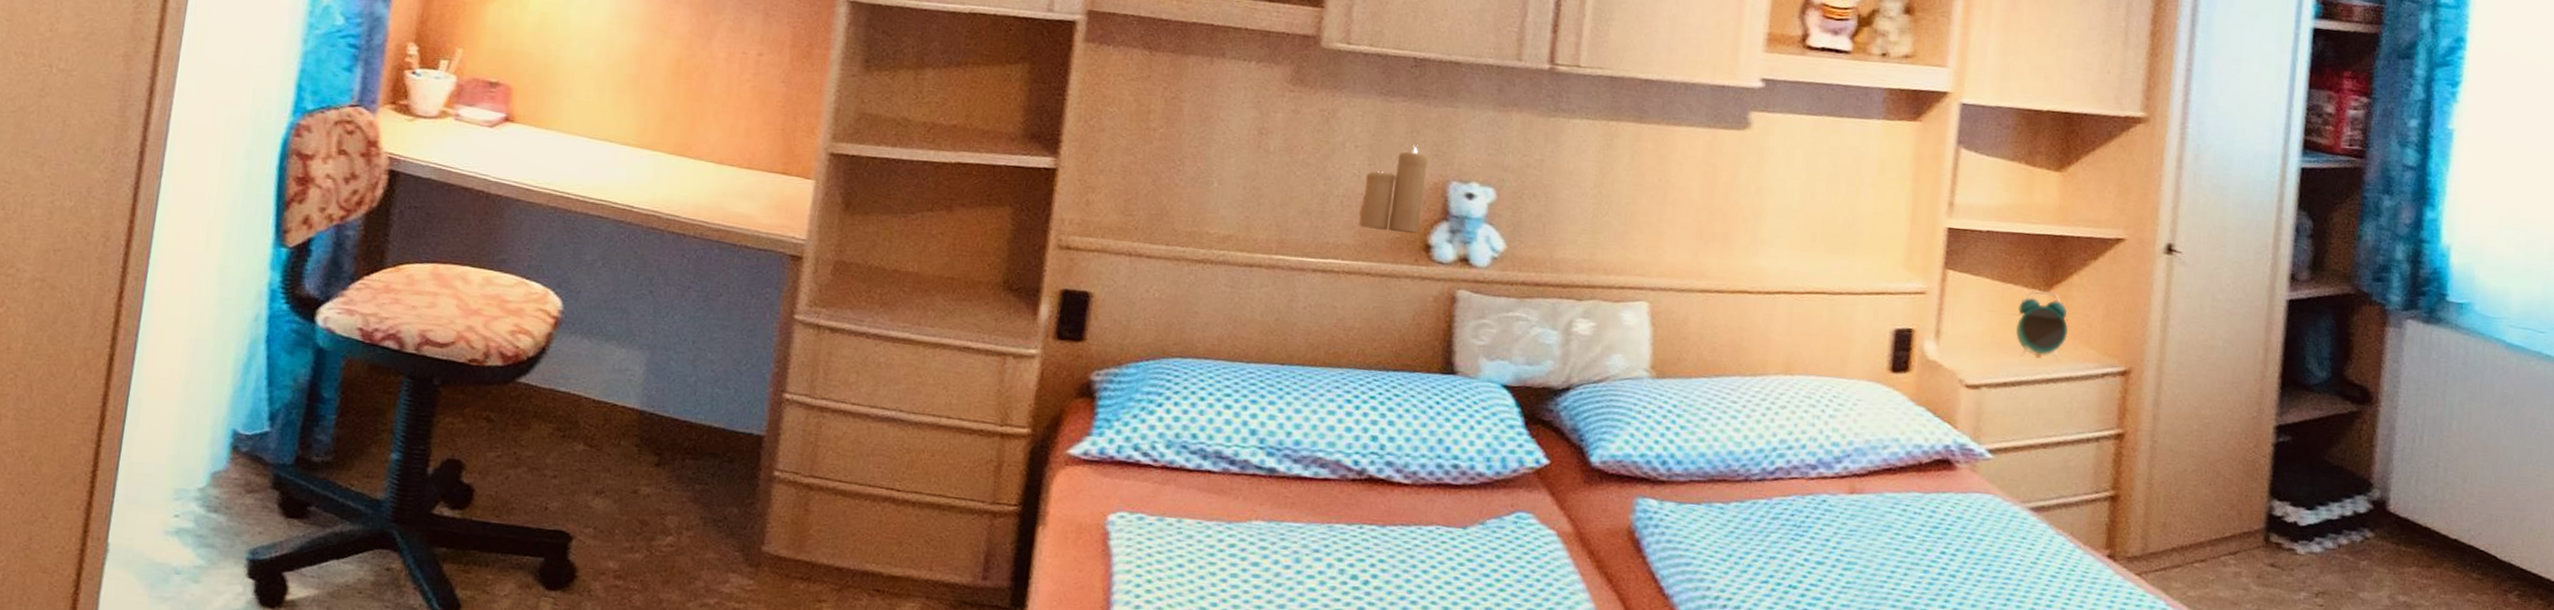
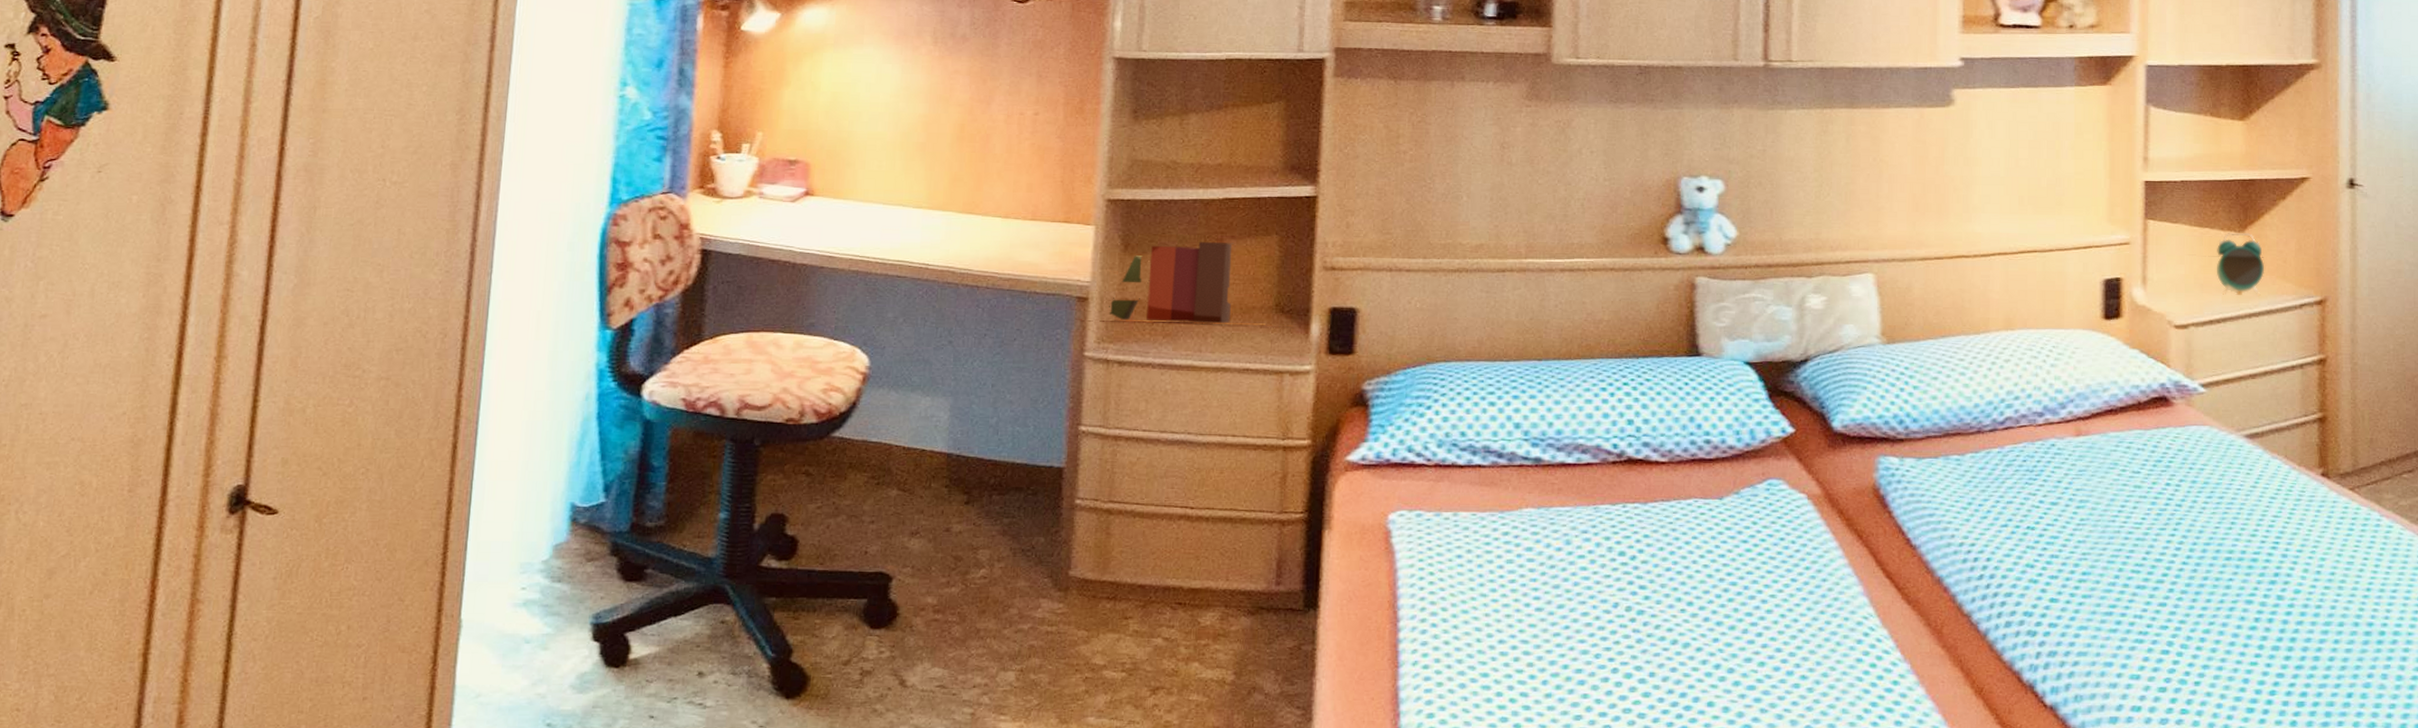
books: none [824,206,963,297] -> present [1109,241,1234,324]
candle: present [1358,144,1428,234] -> none [1599,146,1659,229]

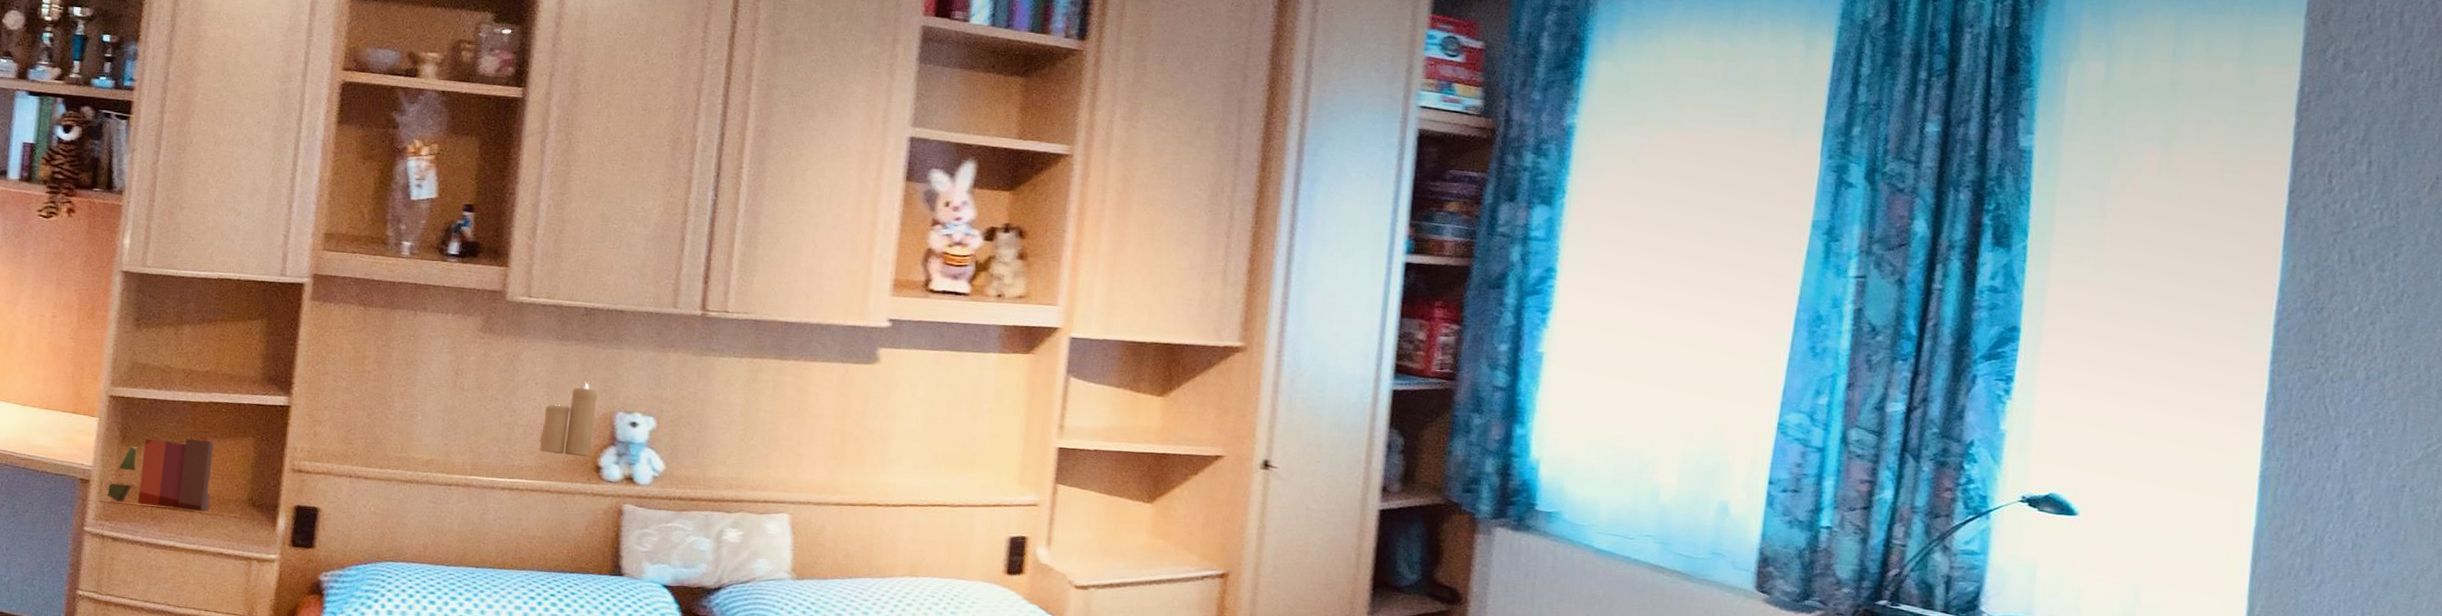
candle: none [1599,146,1659,229] -> present [539,381,598,457]
alarm clock: present [2217,232,2264,296] -> none [1121,502,1170,564]

